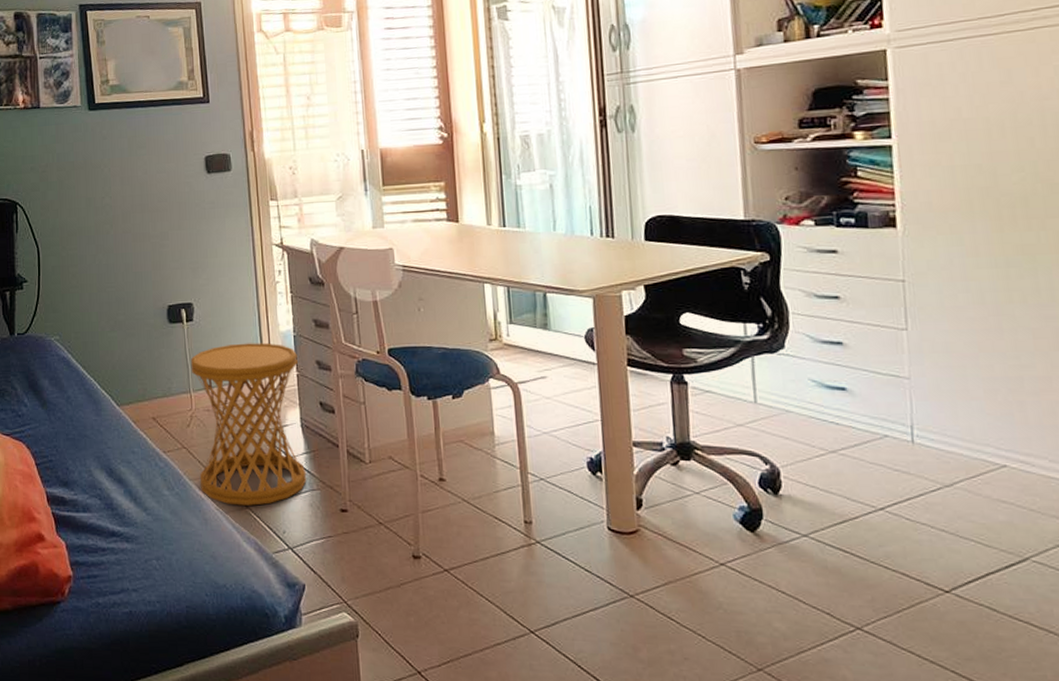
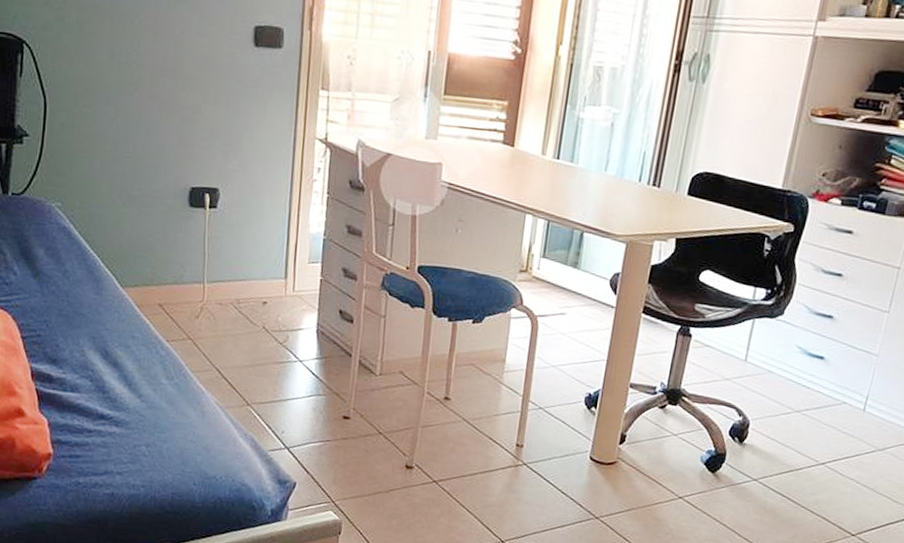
side table: present [190,343,307,506] -> none [202,238,324,404]

